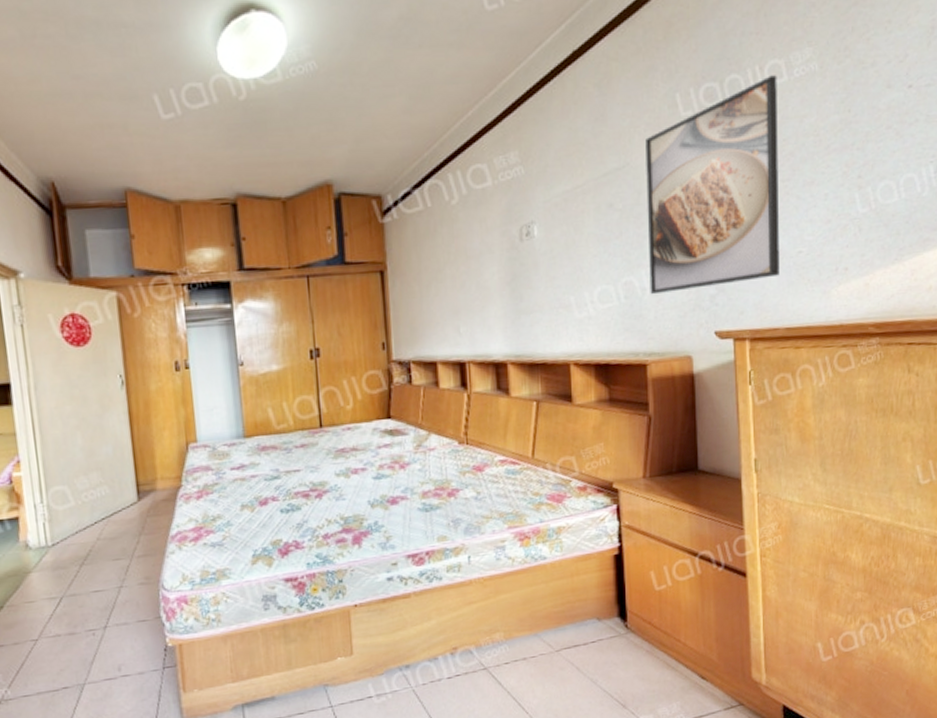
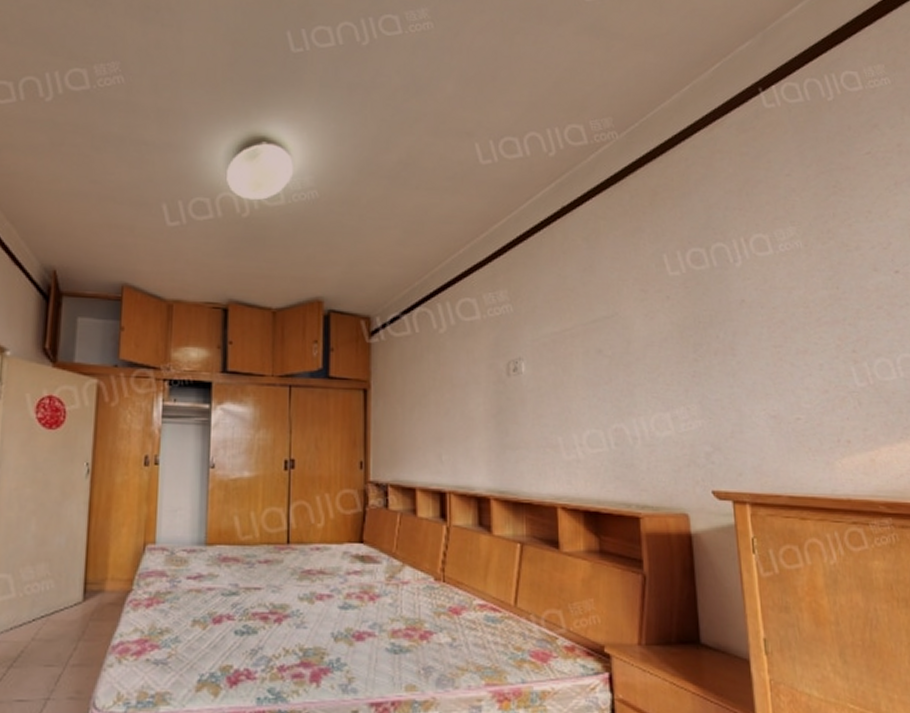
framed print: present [645,75,780,295] -> none [634,248,778,445]

